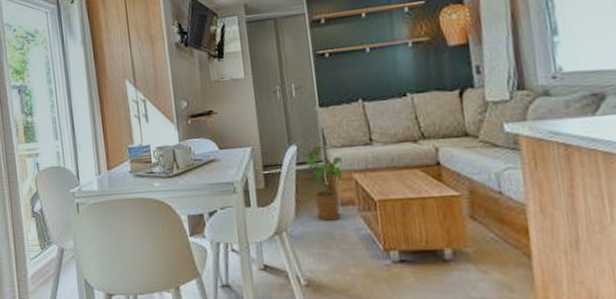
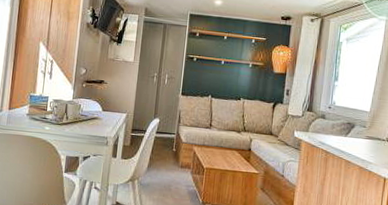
house plant: present [302,145,343,221] -> none [162,122,189,177]

